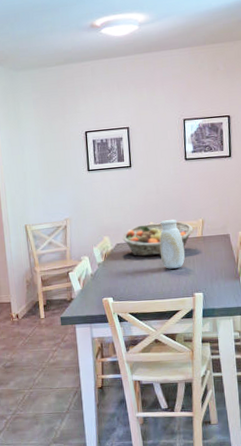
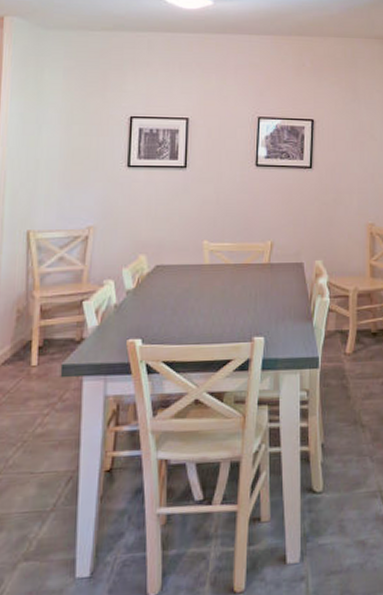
fruit basket: present [122,221,194,256] -> none [164,242,259,284]
vase: present [159,220,186,269] -> none [213,239,246,303]

